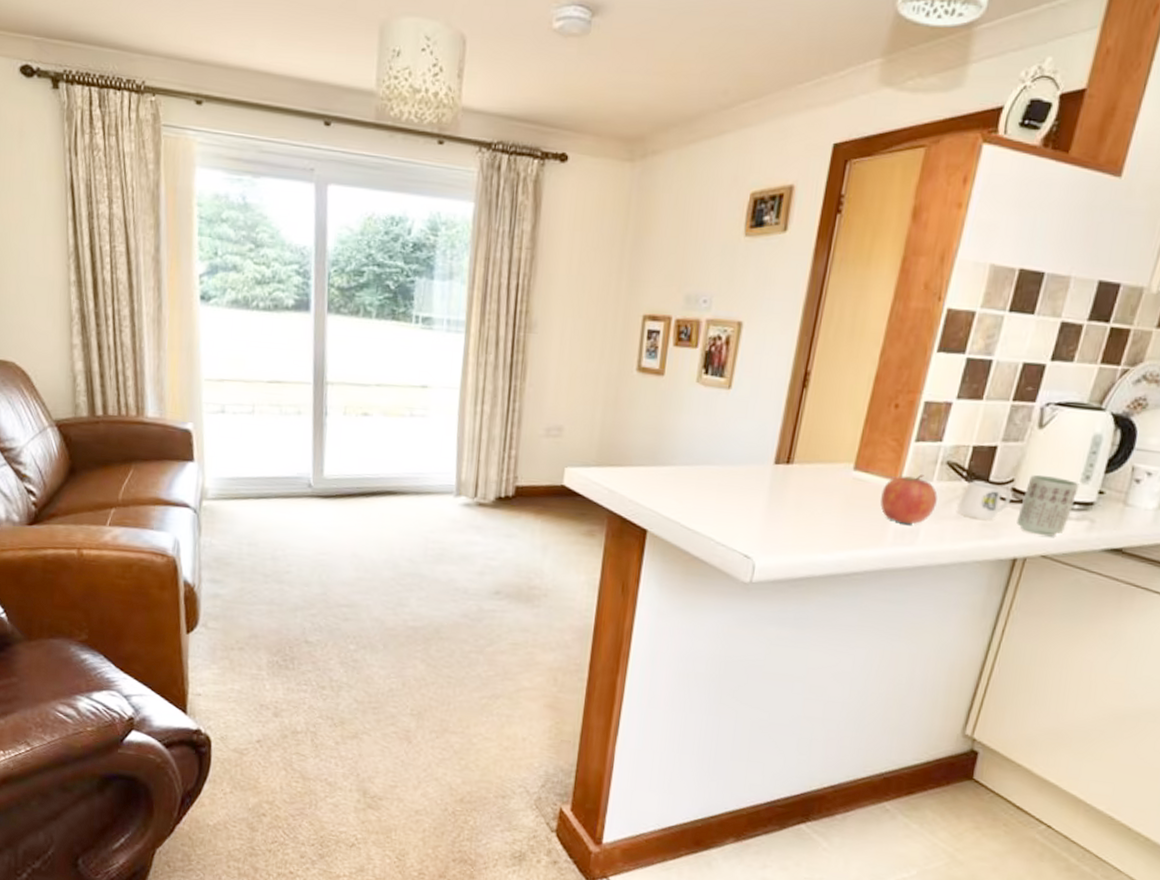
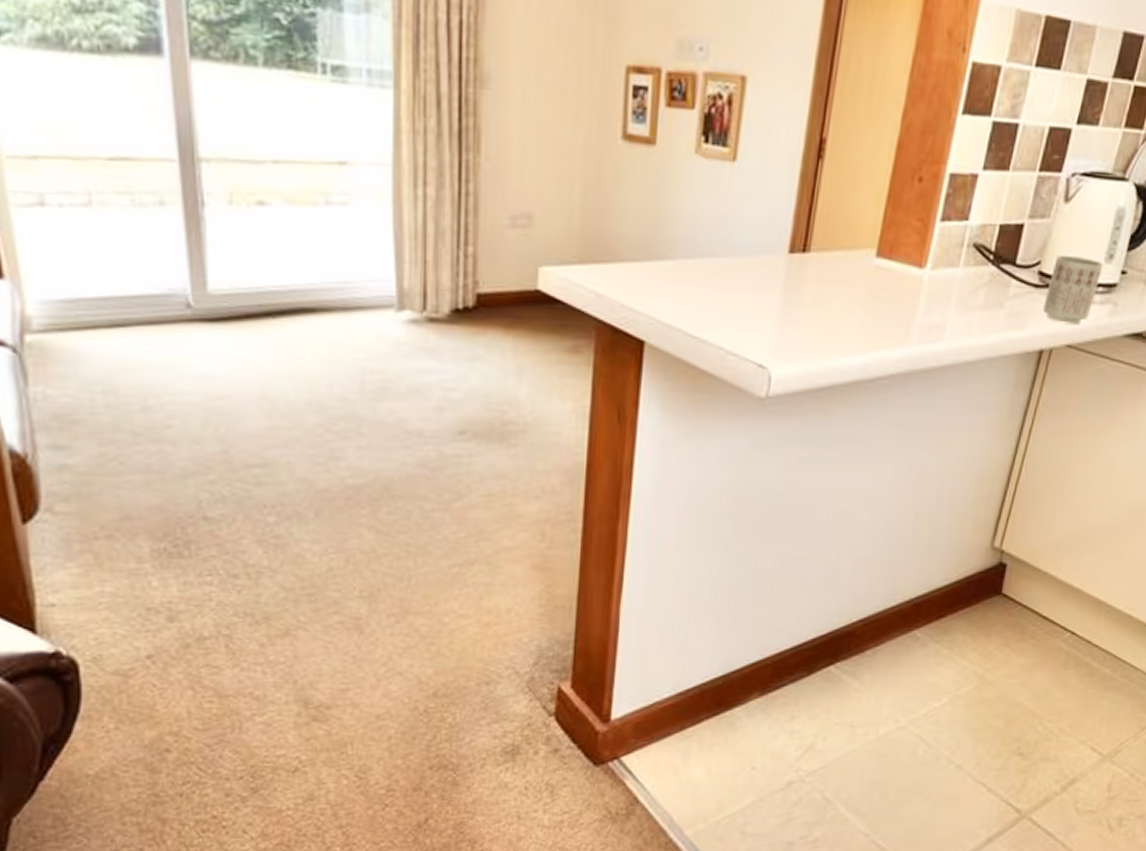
fruit: present [880,475,938,525] -> none [904,260,964,318]
mug: present [957,481,1012,520] -> none [984,265,1038,308]

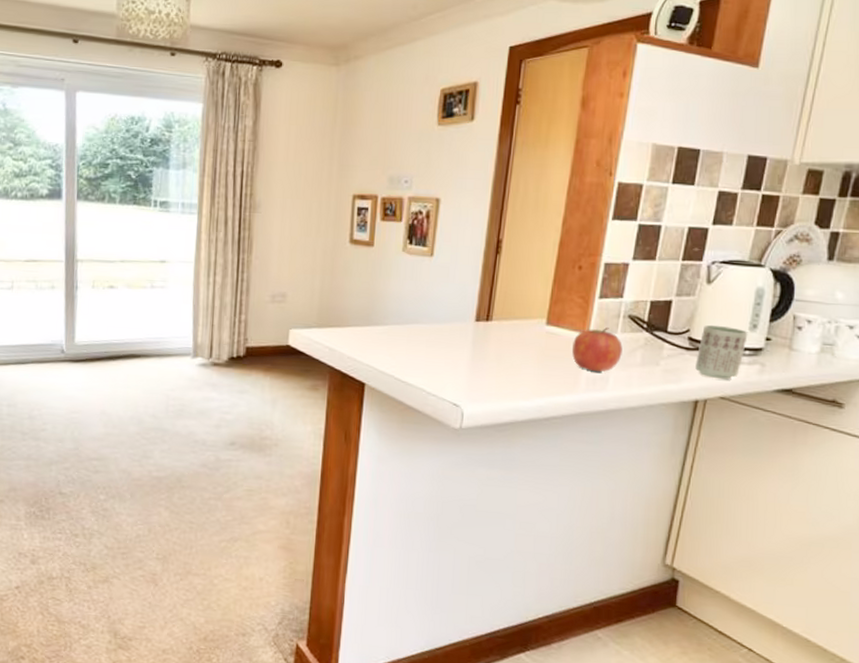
fruit: none [904,260,964,318] -> present [571,328,623,373]

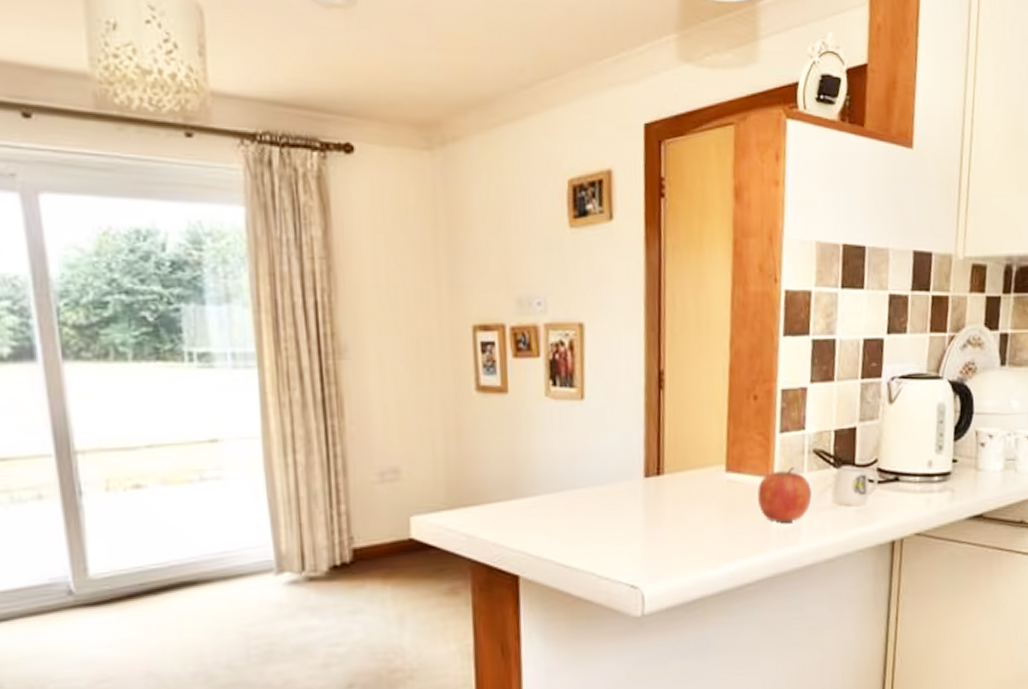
mug: none [641,332,689,366] -> present [831,466,879,506]
cup: present [695,324,748,380] -> none [887,450,935,514]

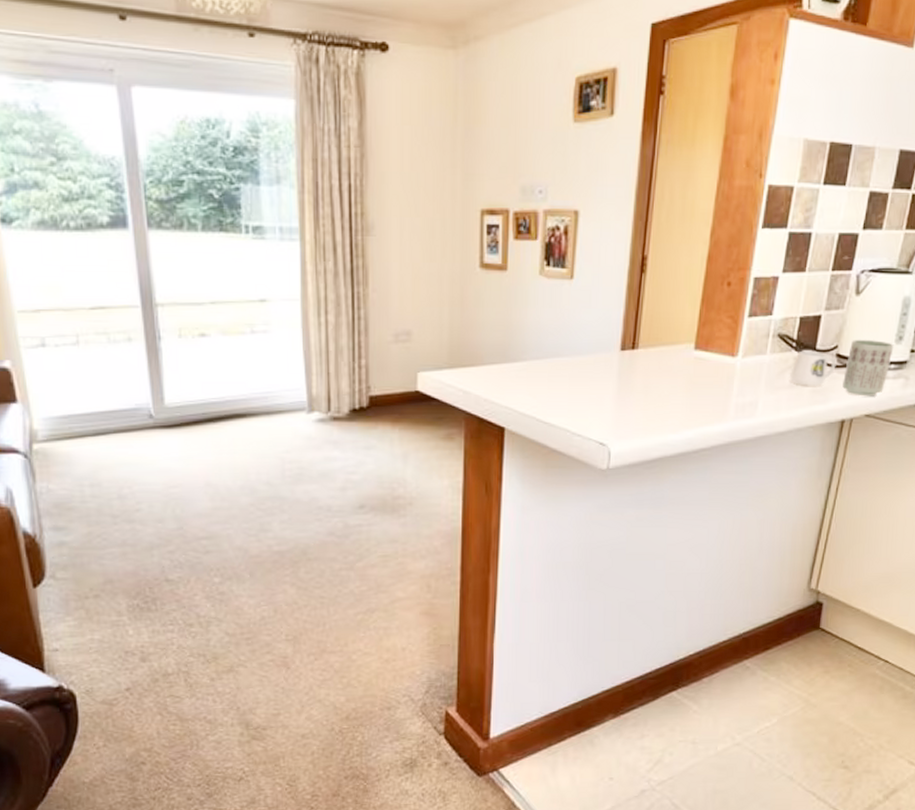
fruit: present [757,467,812,523] -> none [720,349,772,398]
cup: none [887,450,935,514] -> present [842,339,894,397]

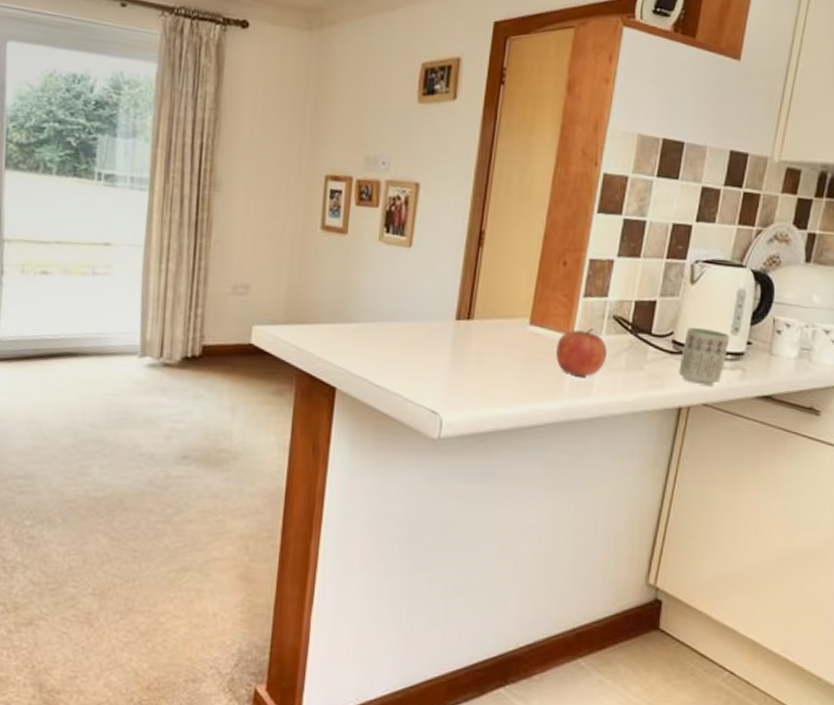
fruit: none [720,349,772,398] -> present [555,329,607,377]
mug: present [790,350,836,386] -> none [626,334,672,371]

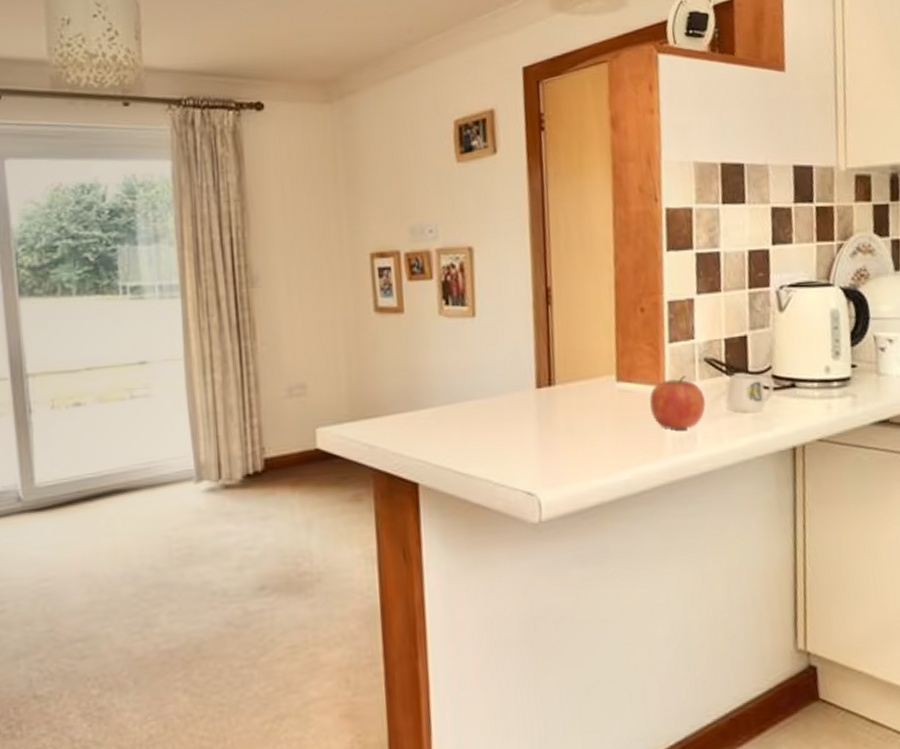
mug: none [626,334,672,371] -> present [725,374,774,412]
cup: present [679,327,730,386] -> none [784,357,833,419]

